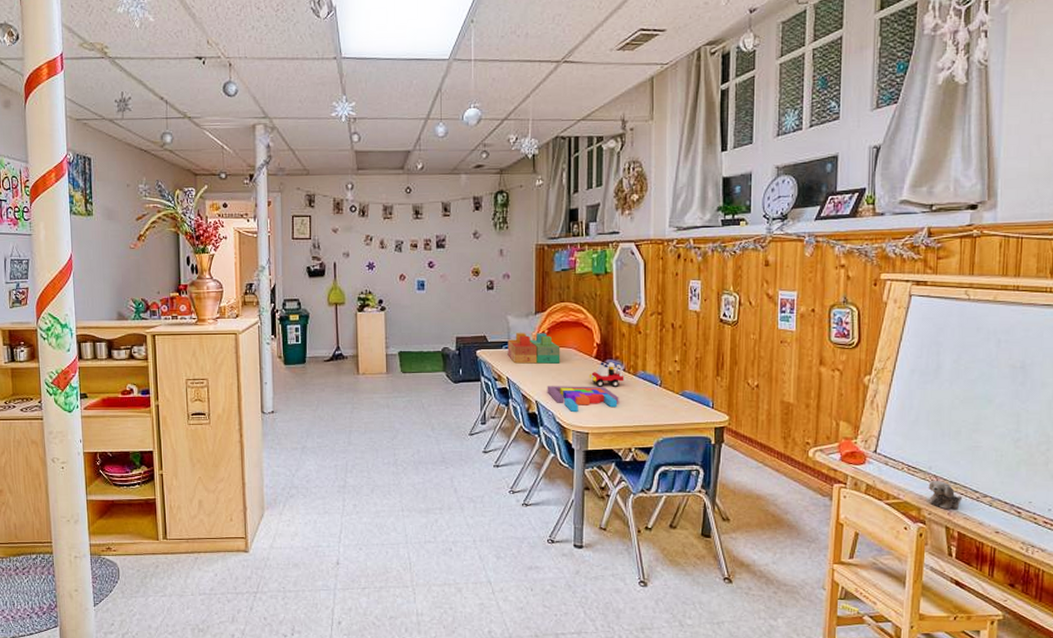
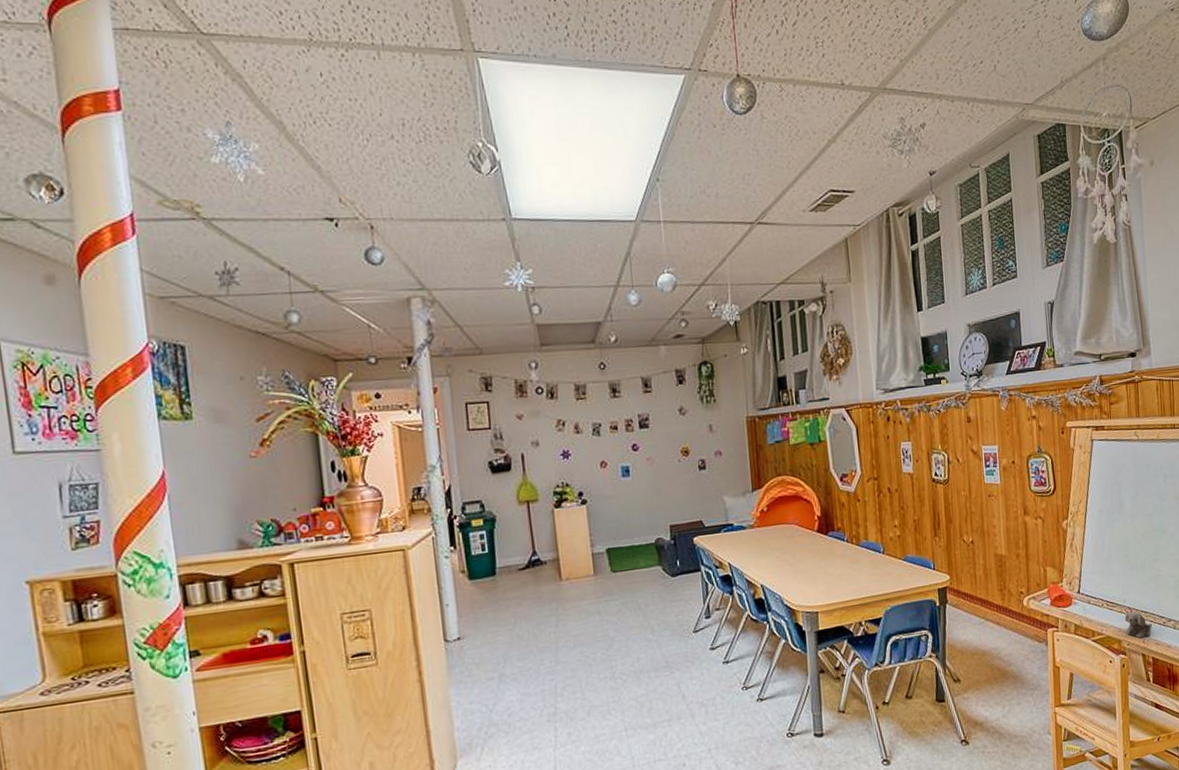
toy blocks: present [507,333,561,364] -> none [725,510,783,548]
building blocks: present [547,386,619,412] -> none [771,561,845,592]
toy truck: present [589,362,624,388] -> none [812,534,848,562]

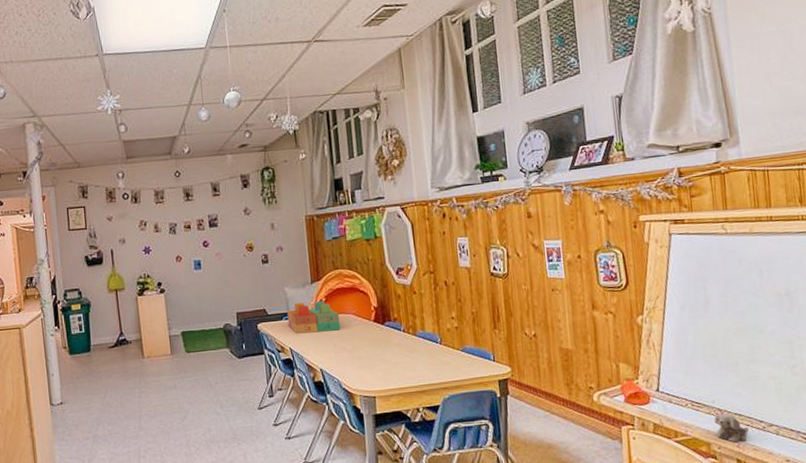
toy blocks: none [725,510,783,548] -> present [287,301,341,334]

